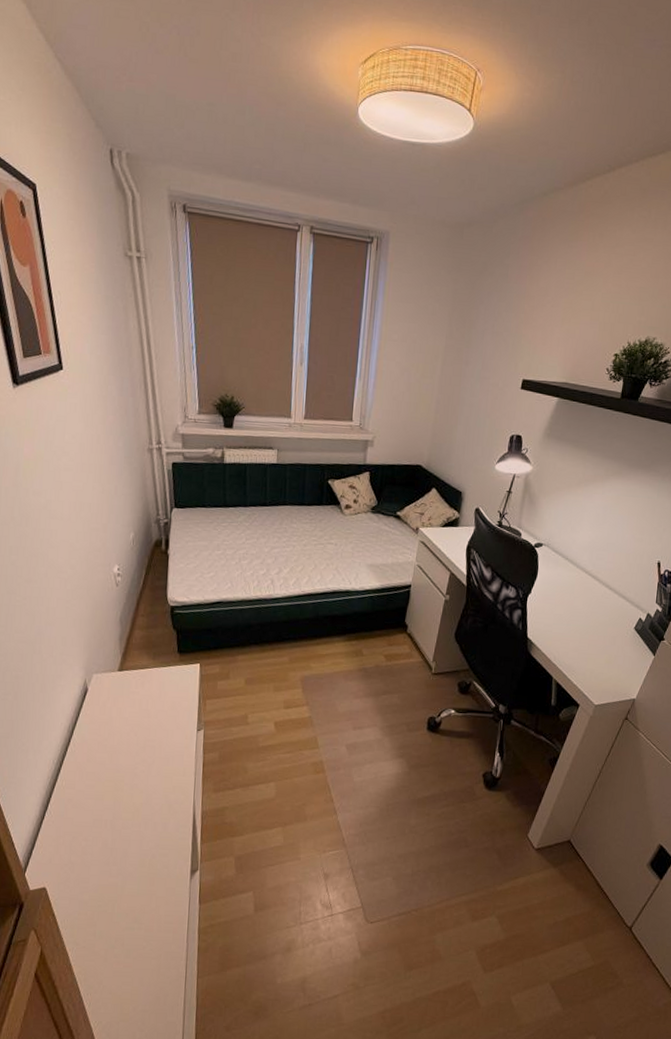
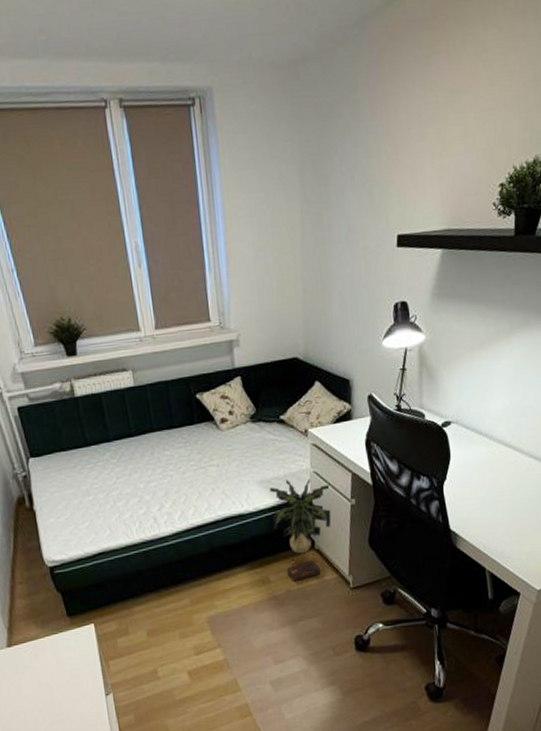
decorative plant: none [374,568,430,659] -> present [269,478,331,581]

